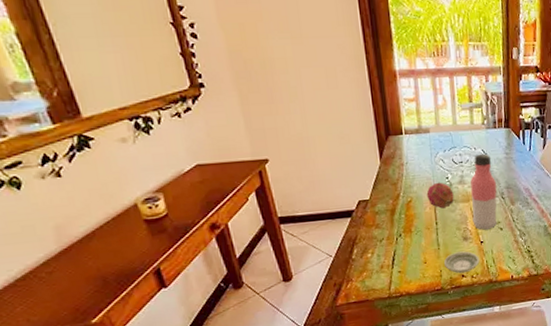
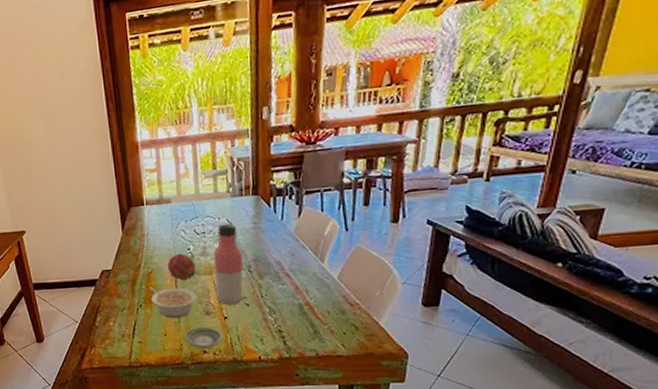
legume: none [407,216,455,246] -> present [148,287,197,318]

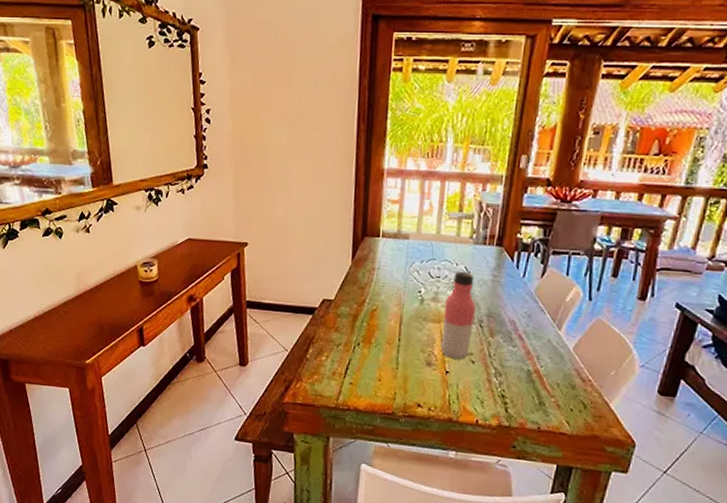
legume: present [148,287,197,318] -> none [369,325,420,364]
fruit: present [167,253,196,281] -> none [393,294,424,325]
saucer: present [185,326,223,349] -> none [400,376,441,403]

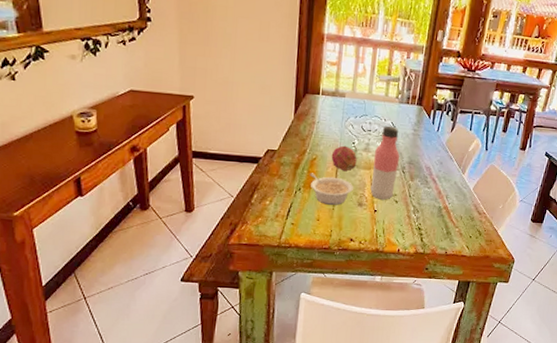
legume: none [369,325,420,364] -> present [309,173,353,205]
fruit: none [393,294,424,325] -> present [331,145,357,172]

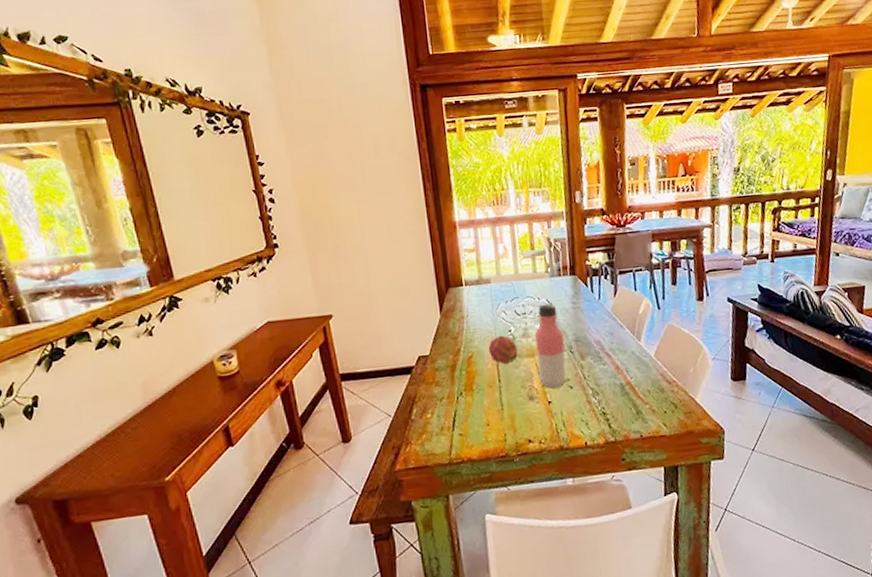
legume: present [309,173,353,205] -> none [468,372,520,406]

